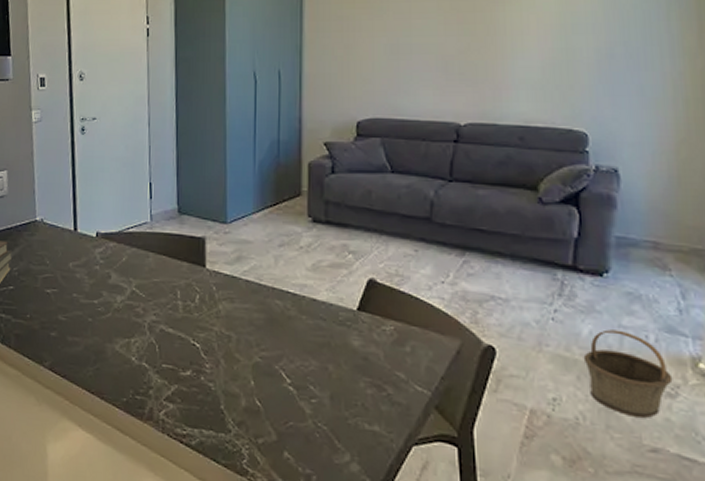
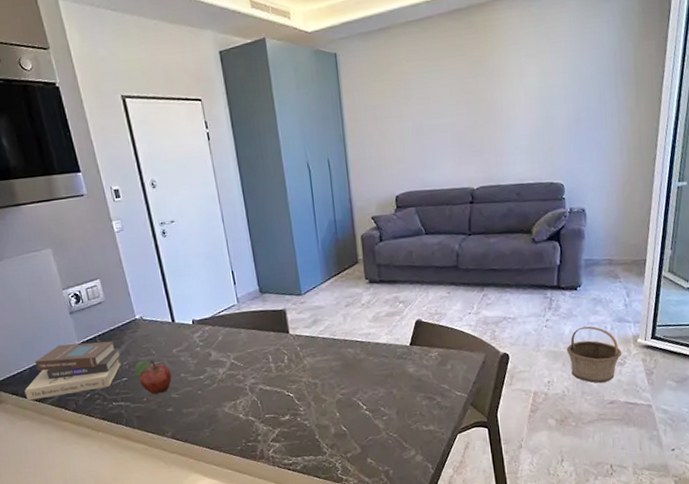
fruit: none [23,269,62,312] -> present [134,359,172,395]

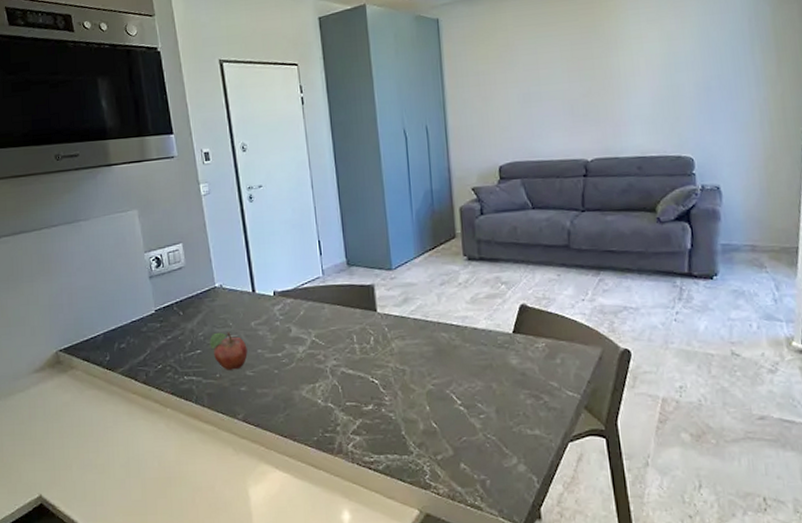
books: present [24,341,121,401] -> none [96,309,197,369]
basket: present [566,326,622,383] -> none [701,322,773,393]

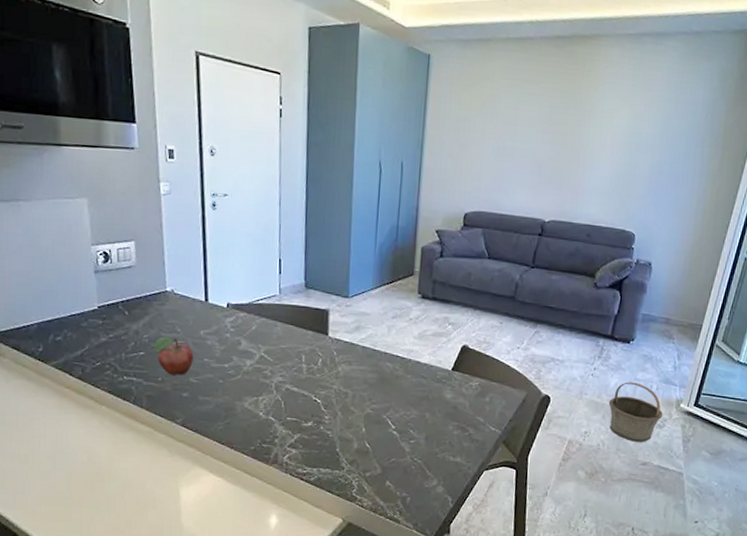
basket: none [701,322,773,393] -> present [608,382,663,442]

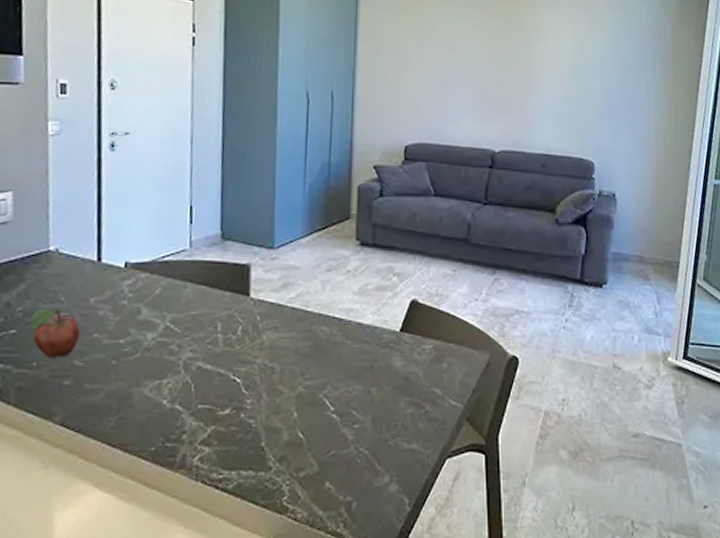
basket: present [608,382,663,442] -> none [586,334,650,408]

